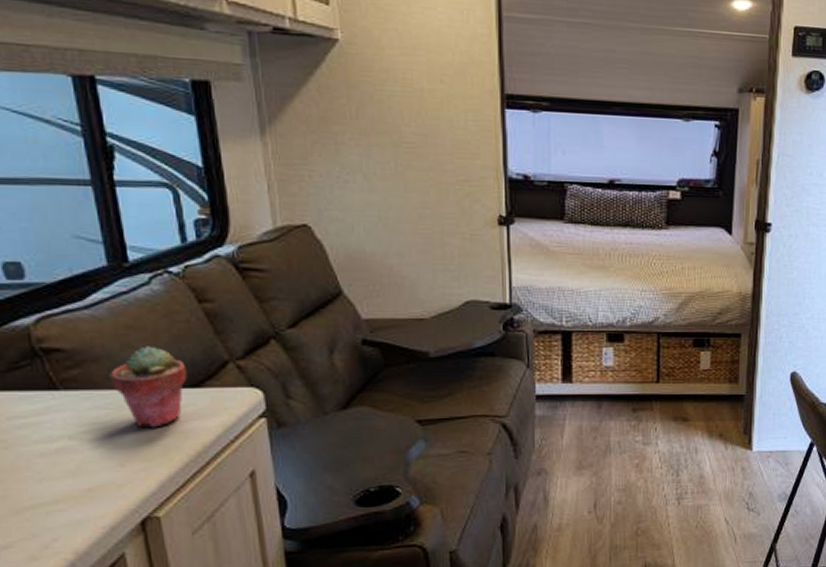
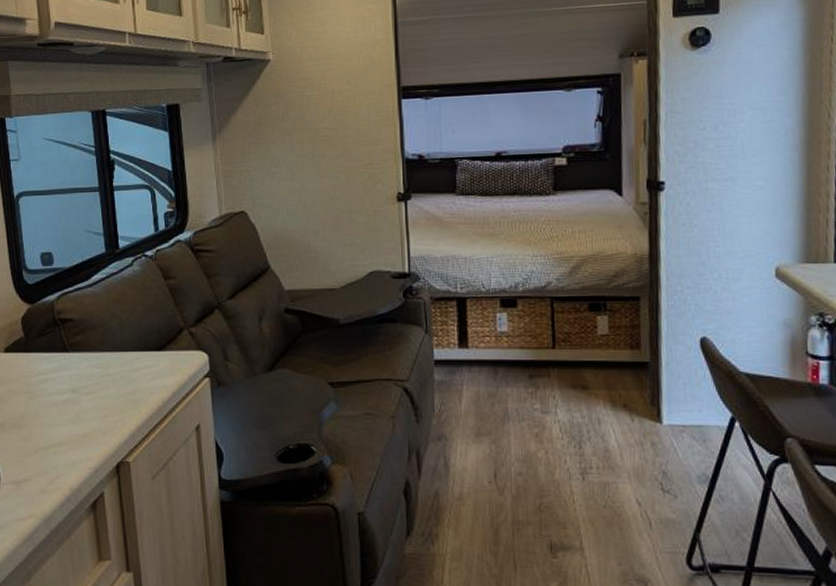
potted succulent: present [109,346,188,428] -> none [102,316,154,385]

